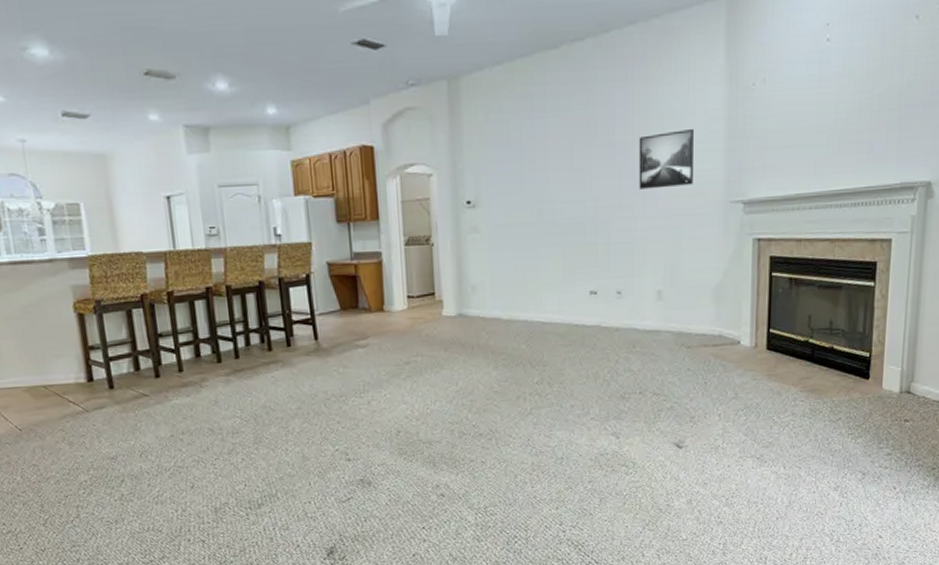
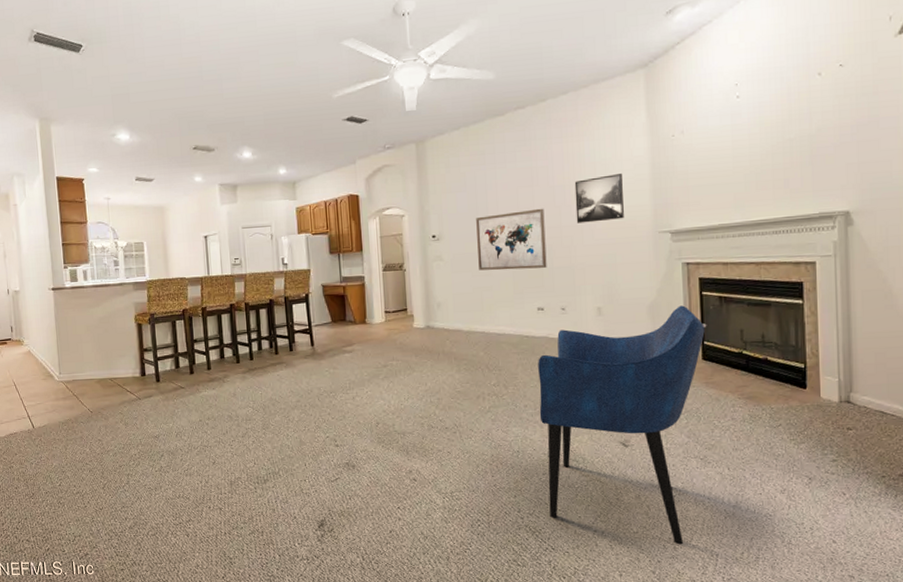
wall art: none [521,169,603,246] -> present [476,208,547,271]
armchair: none [587,288,775,550] -> present [538,305,707,545]

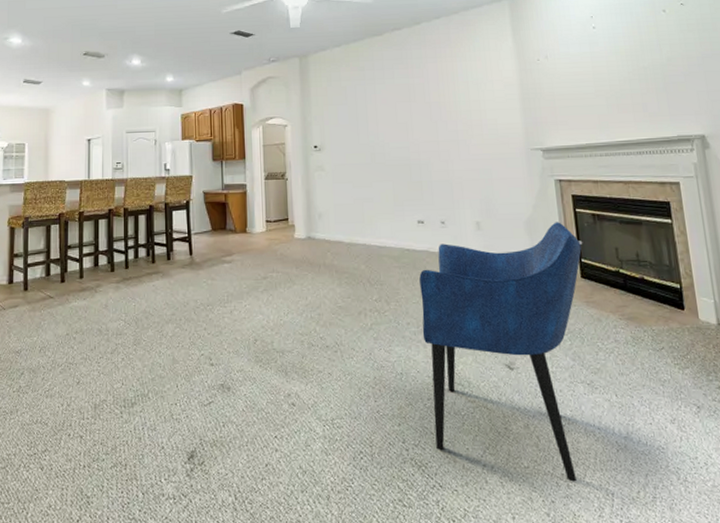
wall art: present [476,208,547,271] -> none [356,123,426,182]
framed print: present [574,172,624,224] -> none [449,92,497,139]

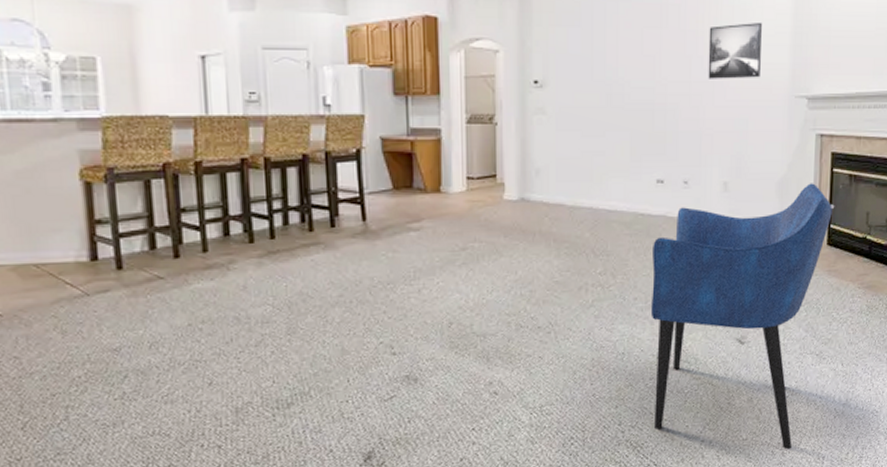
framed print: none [449,92,497,139] -> present [708,22,762,79]

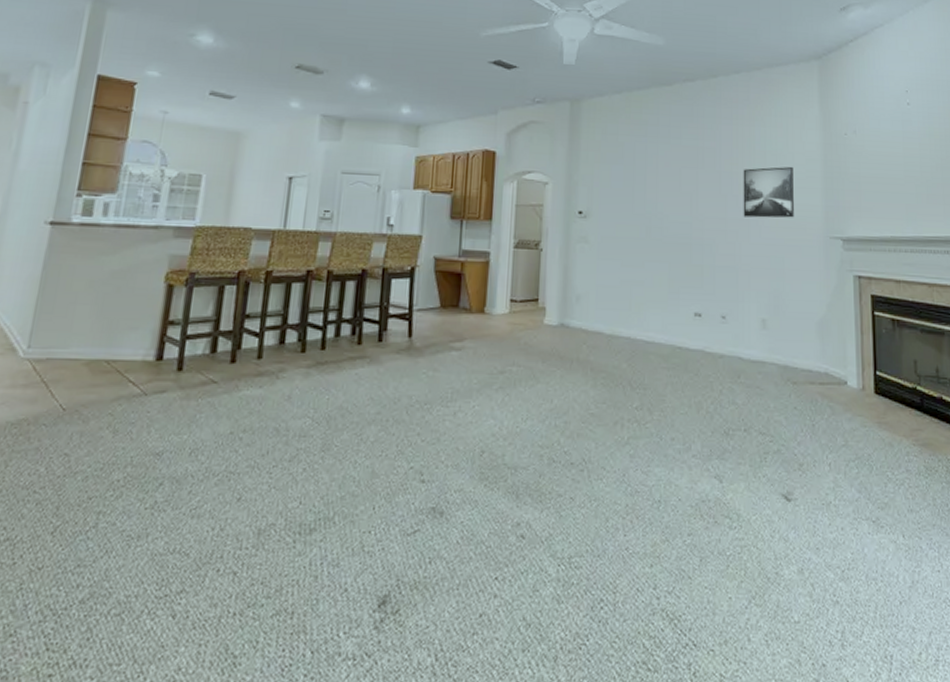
armchair: present [650,183,835,450] -> none [688,325,880,641]

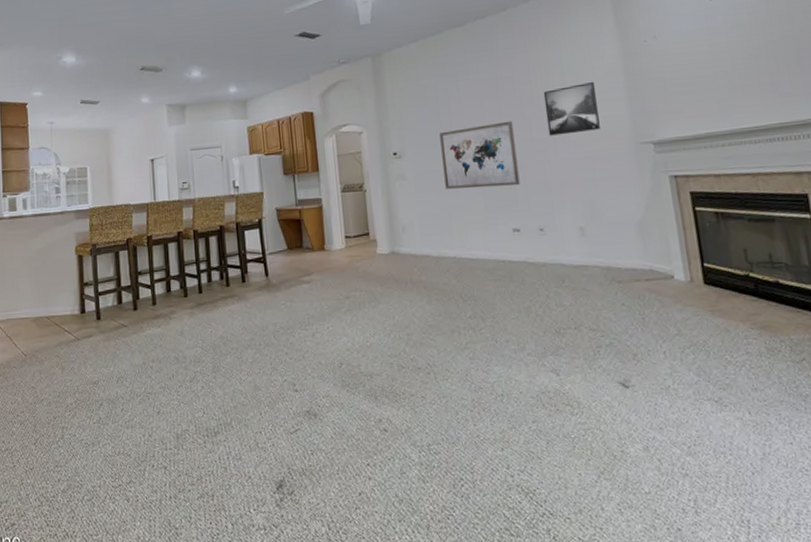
wall art: none [630,194,709,266] -> present [439,120,520,189]

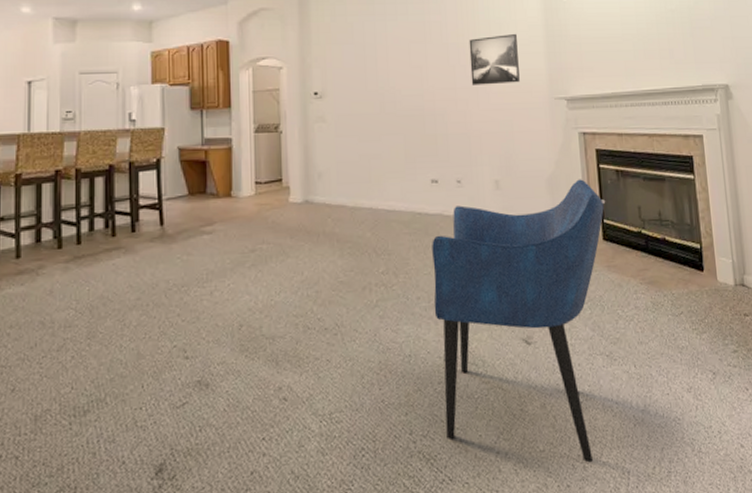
wall art: present [439,120,520,189] -> none [364,67,441,136]
armchair: none [517,223,706,508] -> present [432,179,606,463]

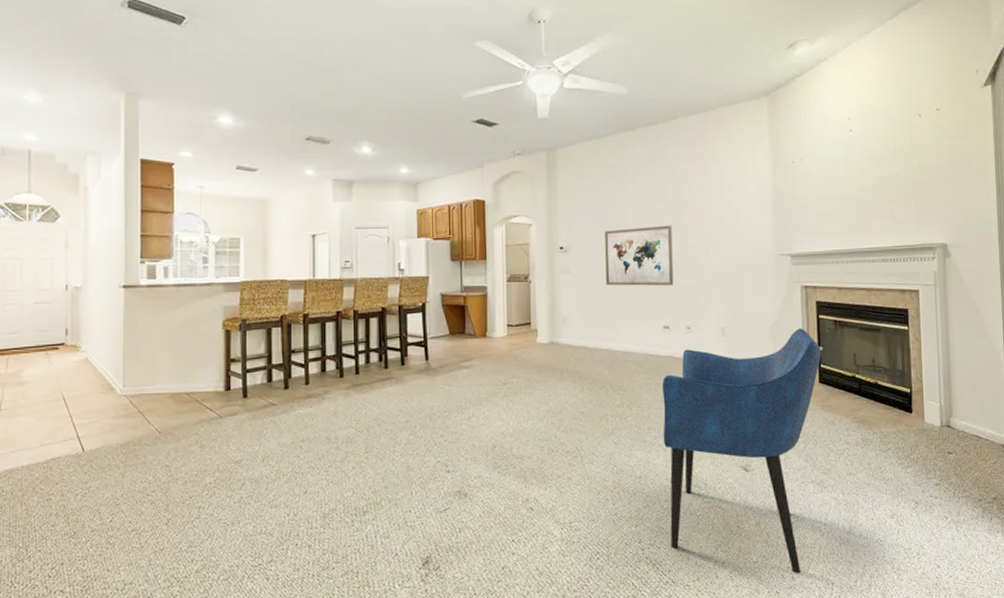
wall art: none [364,67,441,136] -> present [605,225,674,286]
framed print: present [469,33,520,85] -> none [701,194,748,242]

